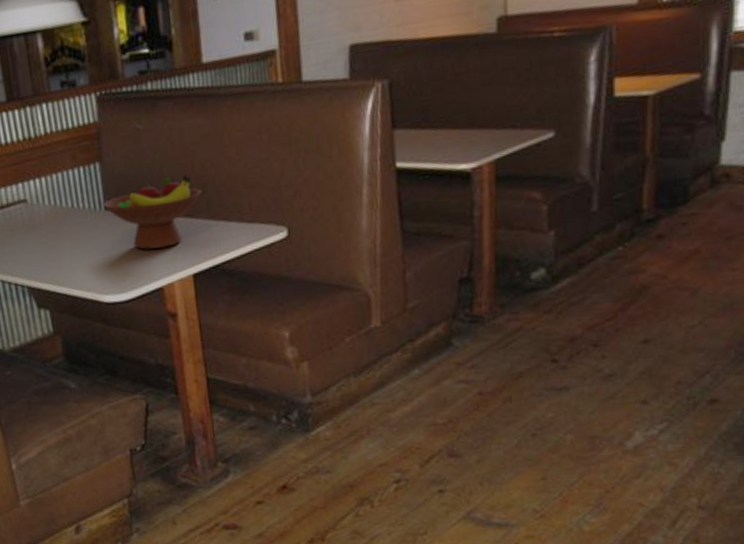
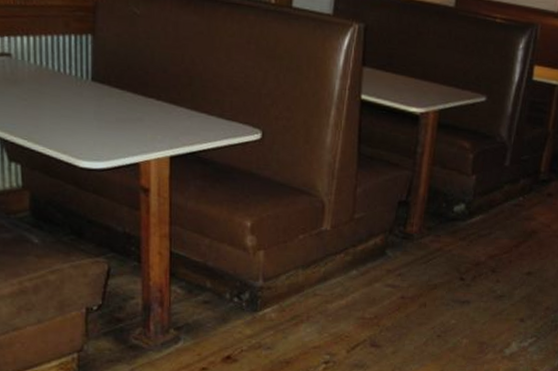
fruit bowl: present [103,173,202,250] -> none [90,63,189,127]

